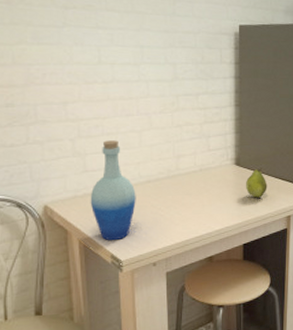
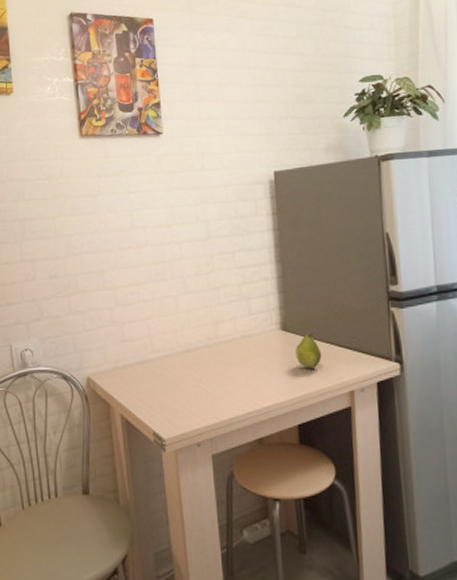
bottle: present [90,140,136,241] -> none [129,307,176,417]

